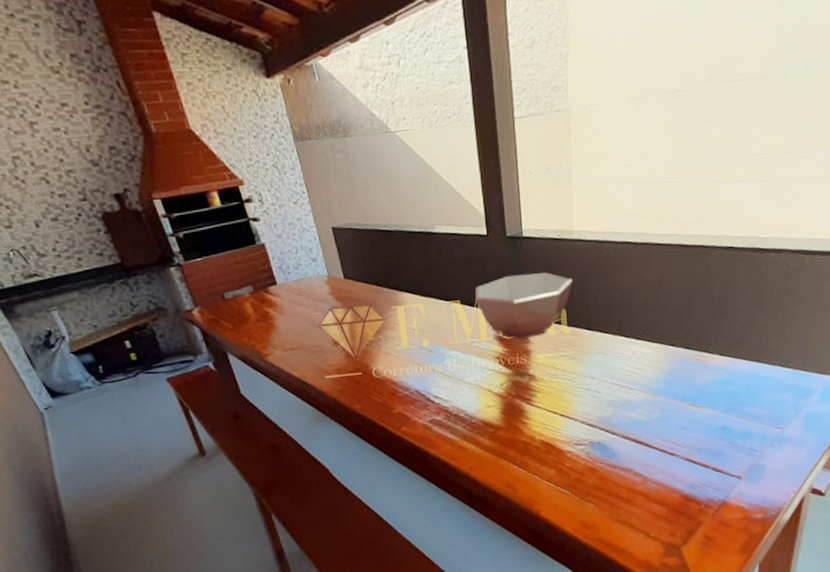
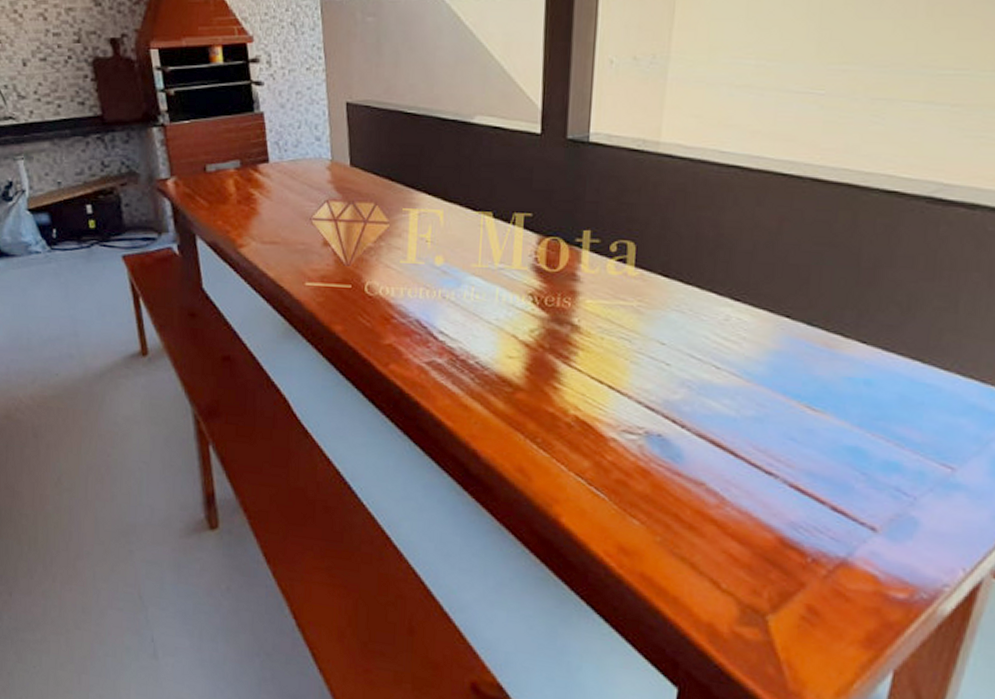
bowl: present [475,272,573,340] -> none [512,189,651,275]

